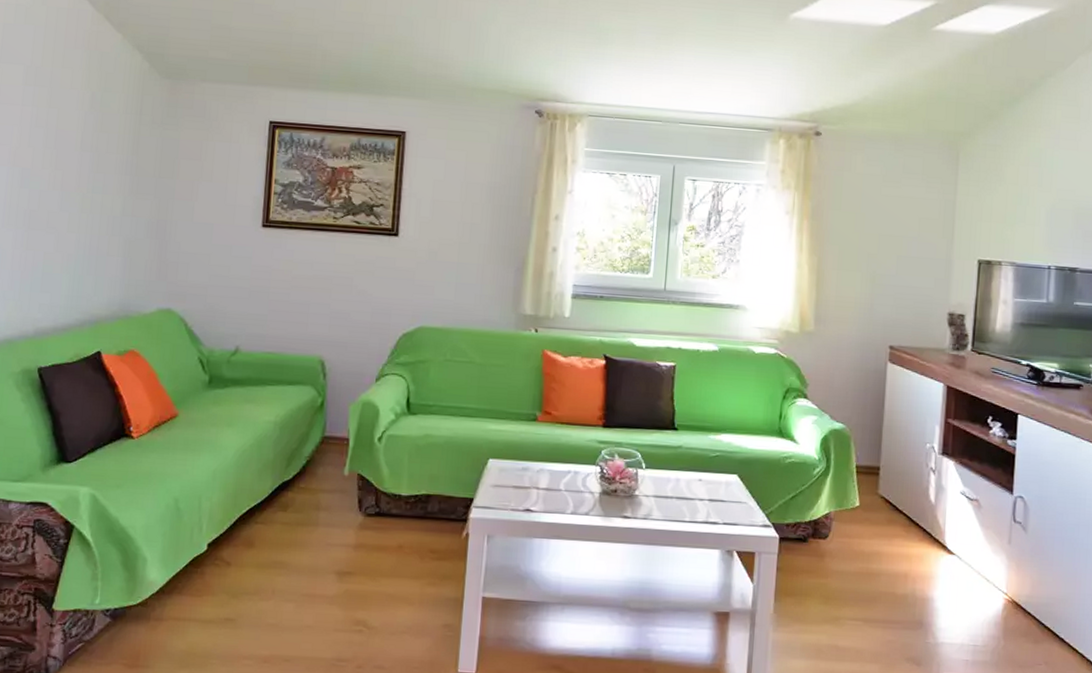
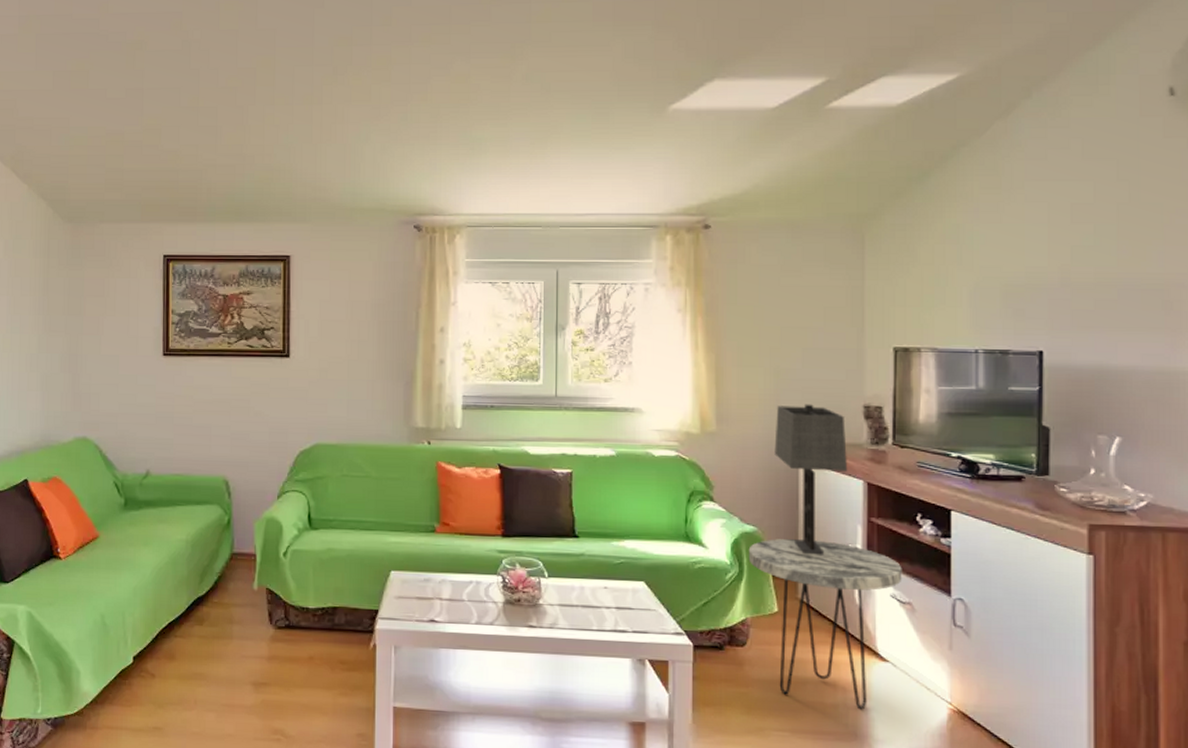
side table: none [835,436,973,600] -> present [748,539,902,710]
table lamp: none [866,309,931,453] -> present [774,404,848,555]

